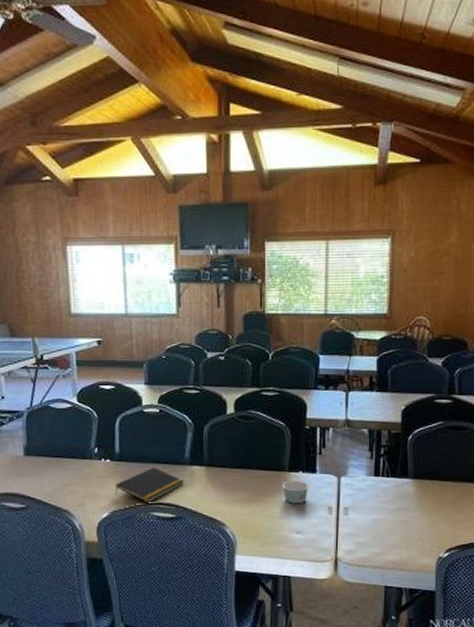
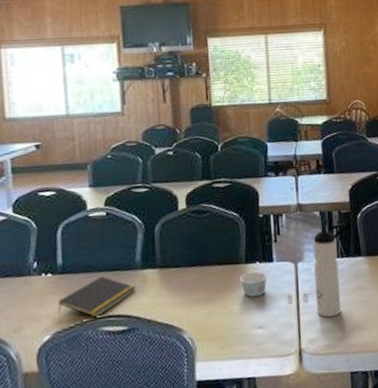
water bottle: none [356,445,384,532] -> present [312,227,341,318]

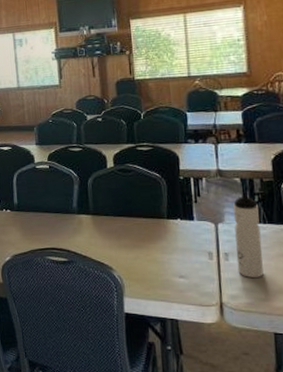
notepad: present [57,276,137,318] -> none [15,216,74,248]
paper cup: present [239,271,268,297] -> none [162,227,189,249]

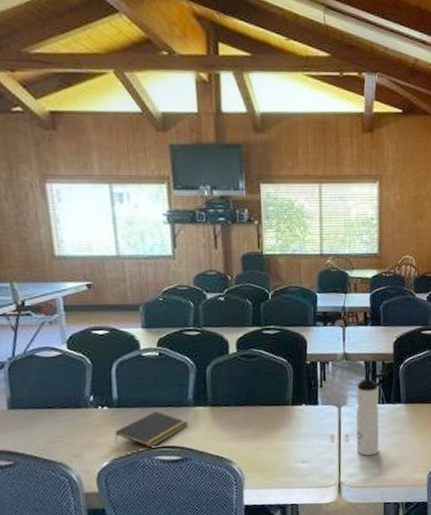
notepad: none [15,216,74,248] -> present [115,411,189,448]

